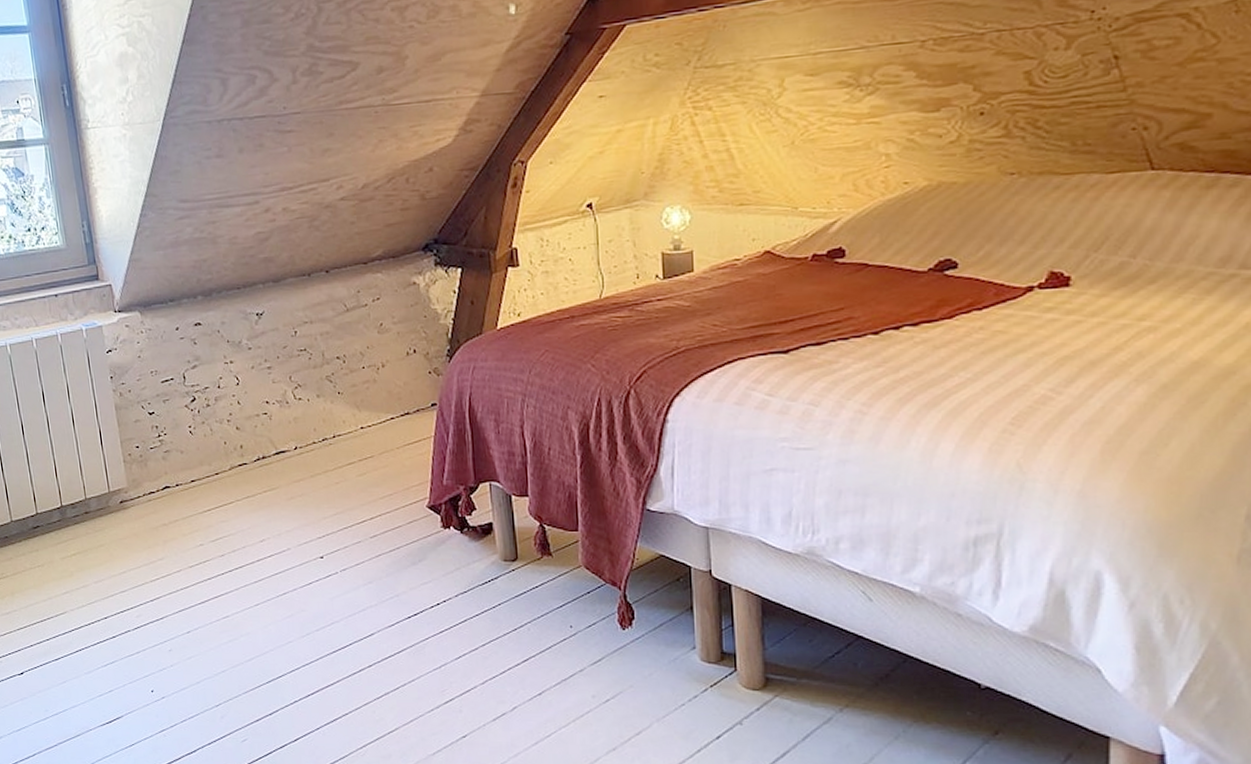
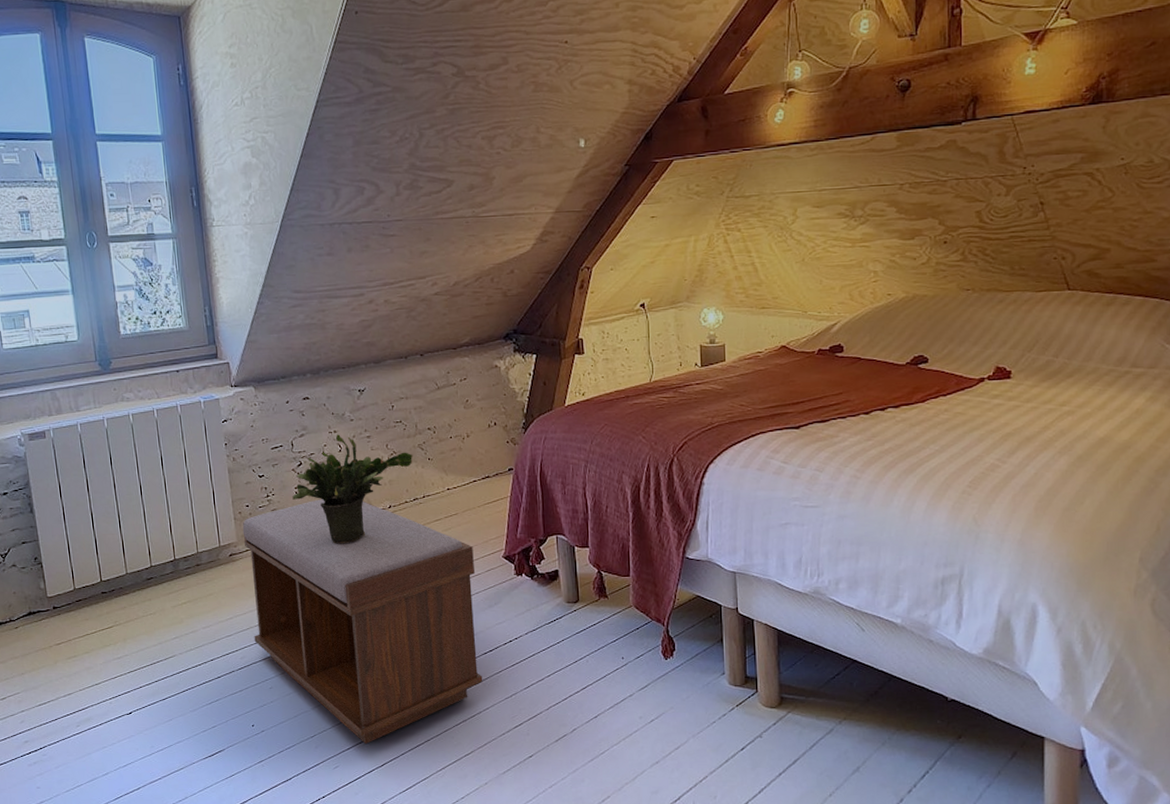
bench: none [132,439,407,715] -> present [242,499,483,744]
potted plant: none [186,365,321,491] -> present [292,434,413,544]

